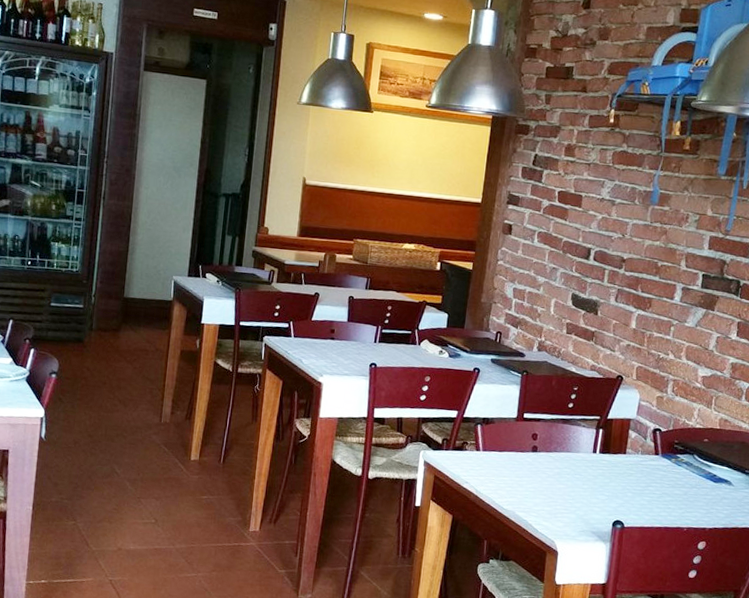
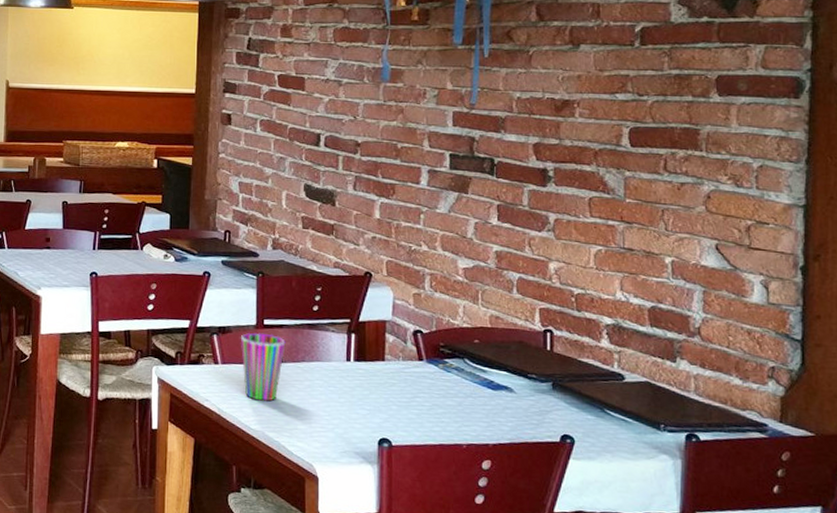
cup: none [500,424,542,486] -> present [241,332,286,402]

